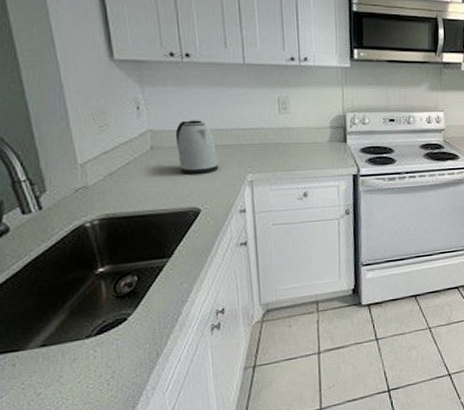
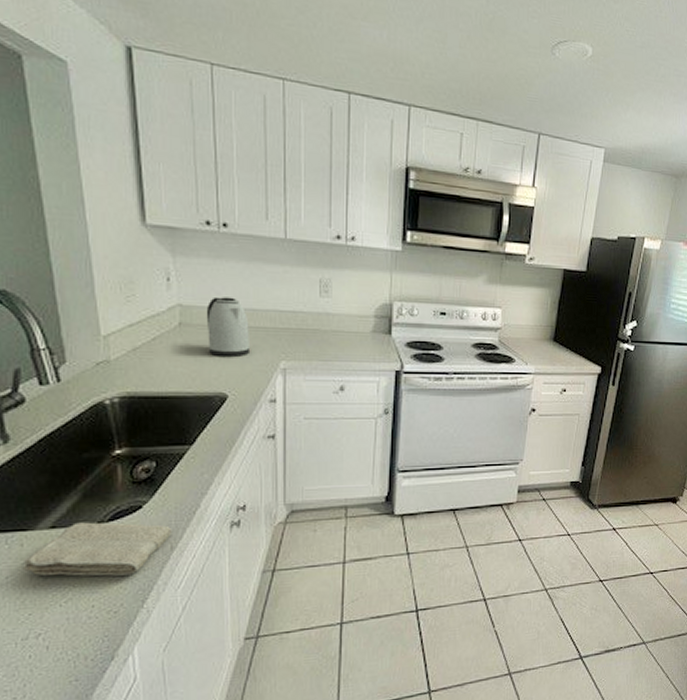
washcloth: none [15,334,157,392] -> present [22,522,172,576]

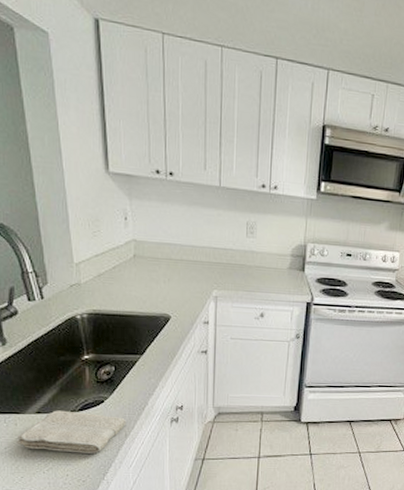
kettle: present [206,296,251,357] -> none [155,234,190,285]

